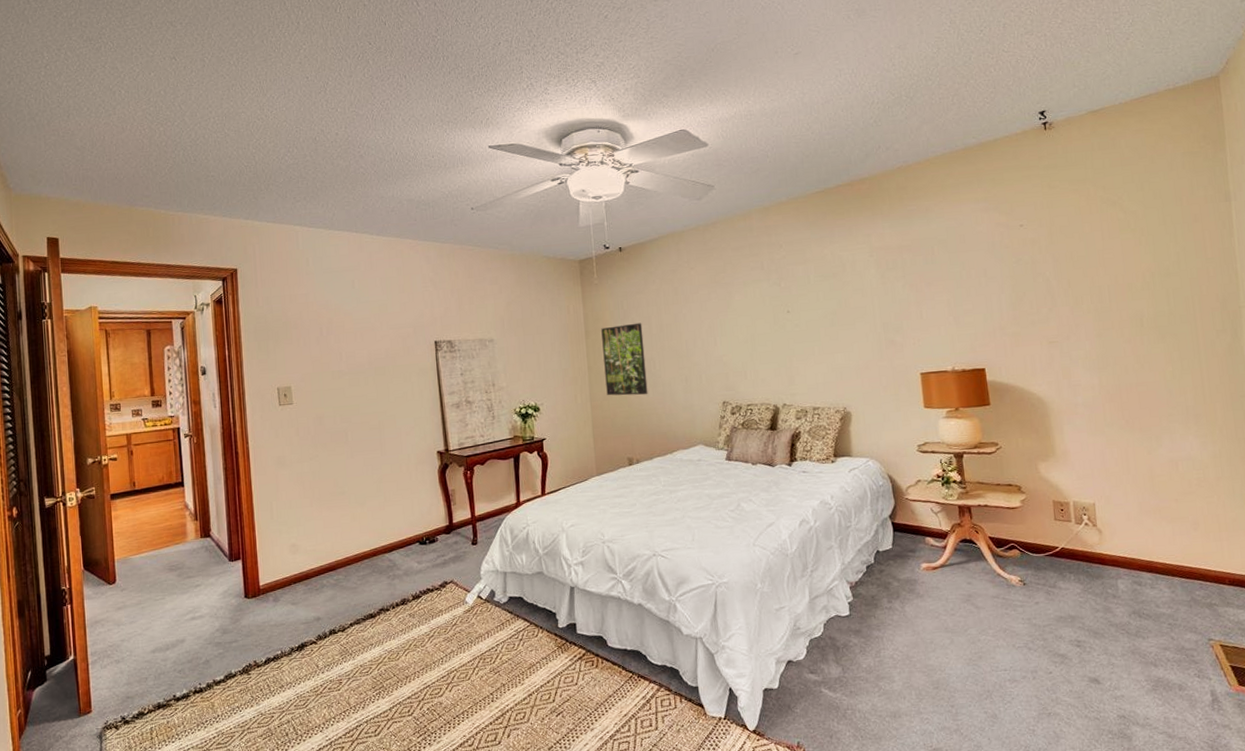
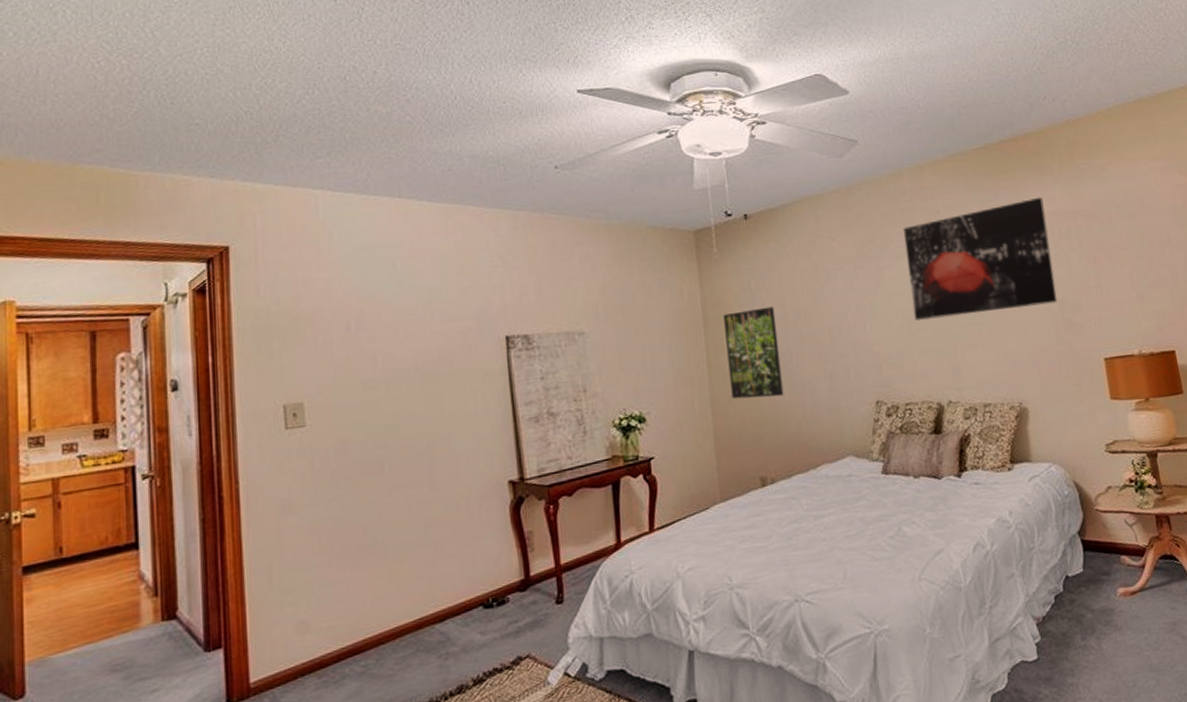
wall art: none [750,234,882,338] -> present [903,197,1058,321]

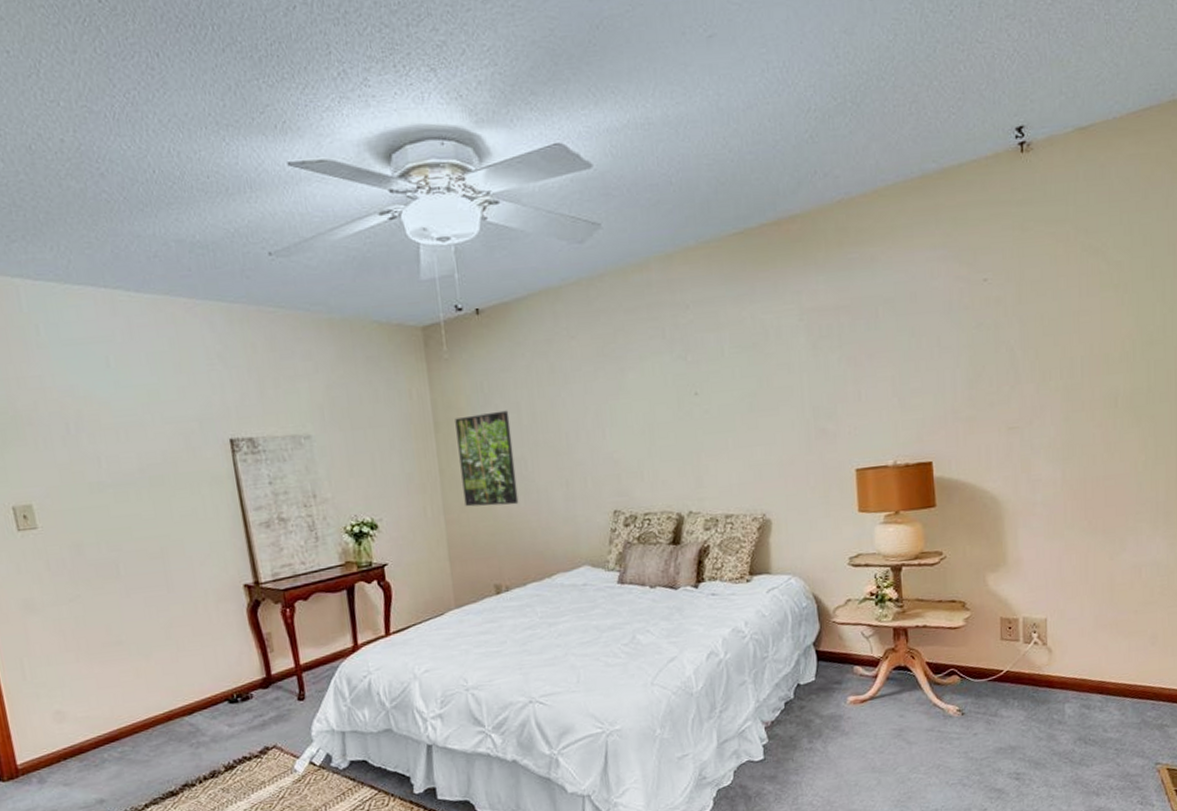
wall art: present [903,197,1058,321] -> none [648,290,811,428]

